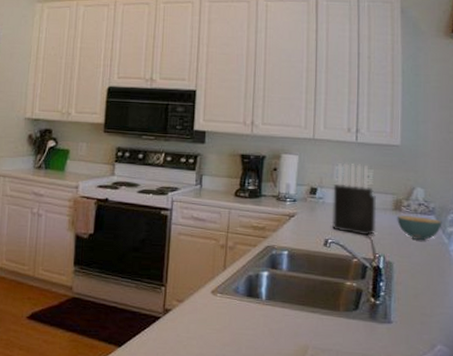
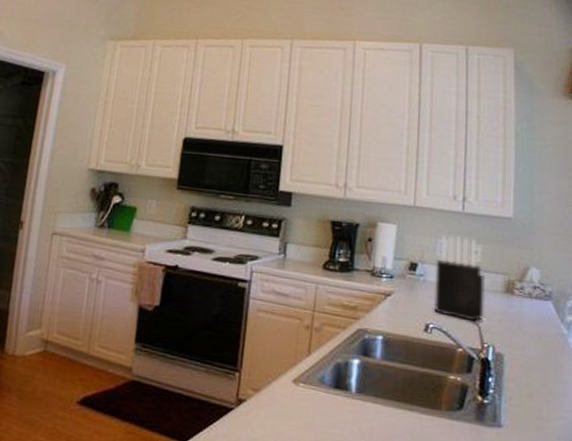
cereal bowl: present [397,215,442,241] -> none [509,299,561,331]

